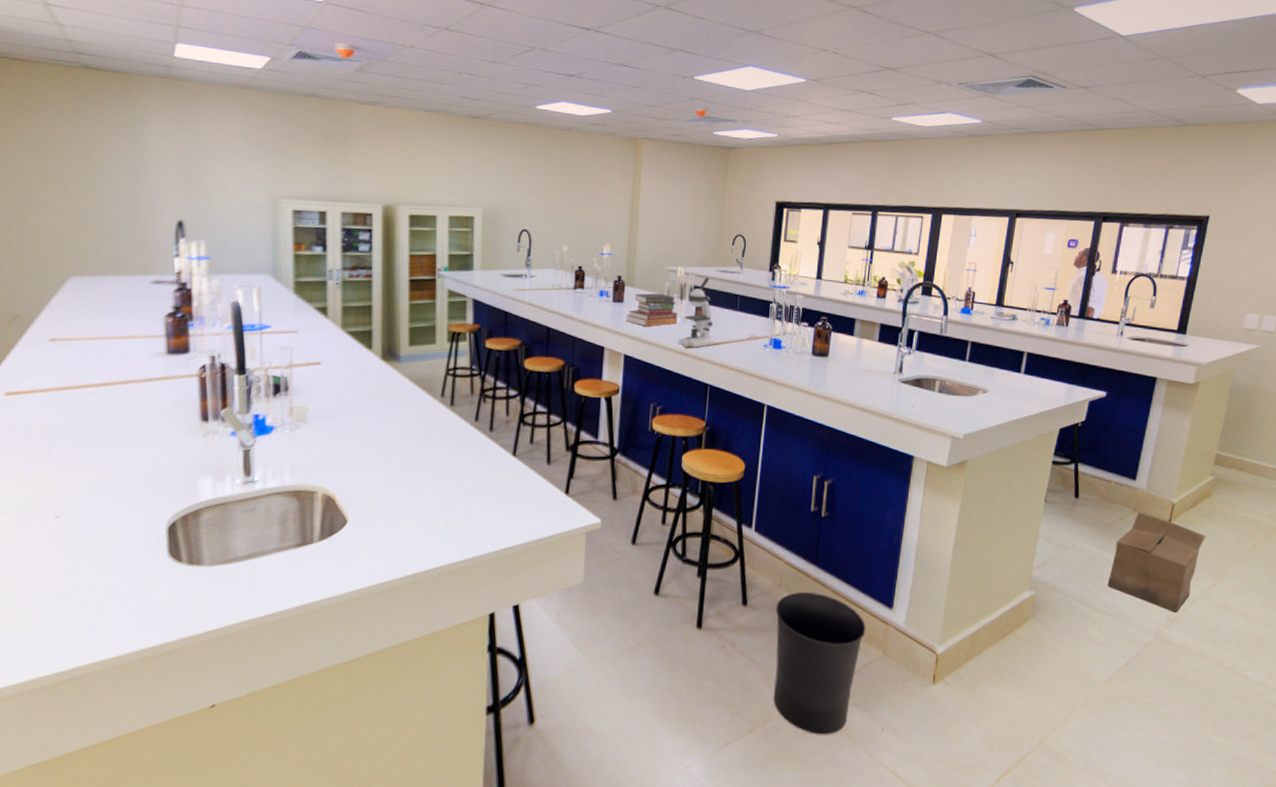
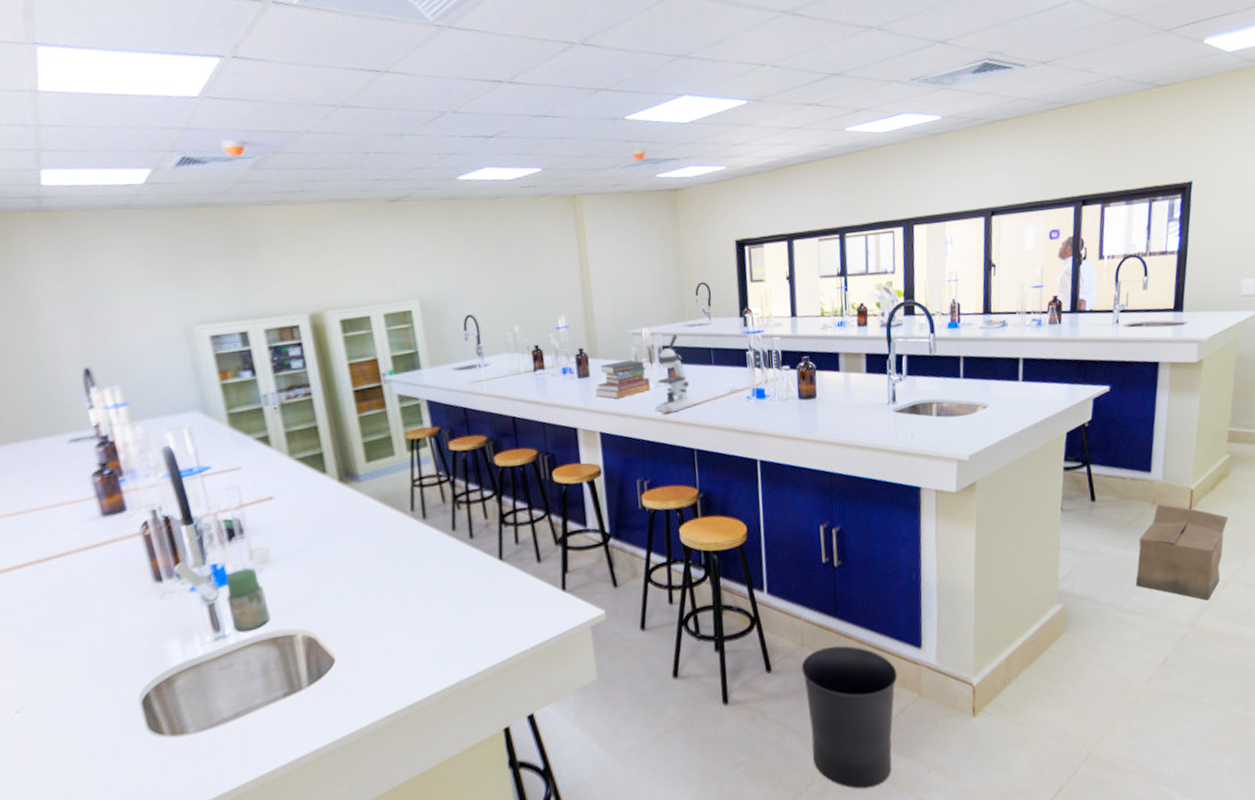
jar: none [261,423,298,480] -> present [225,568,270,632]

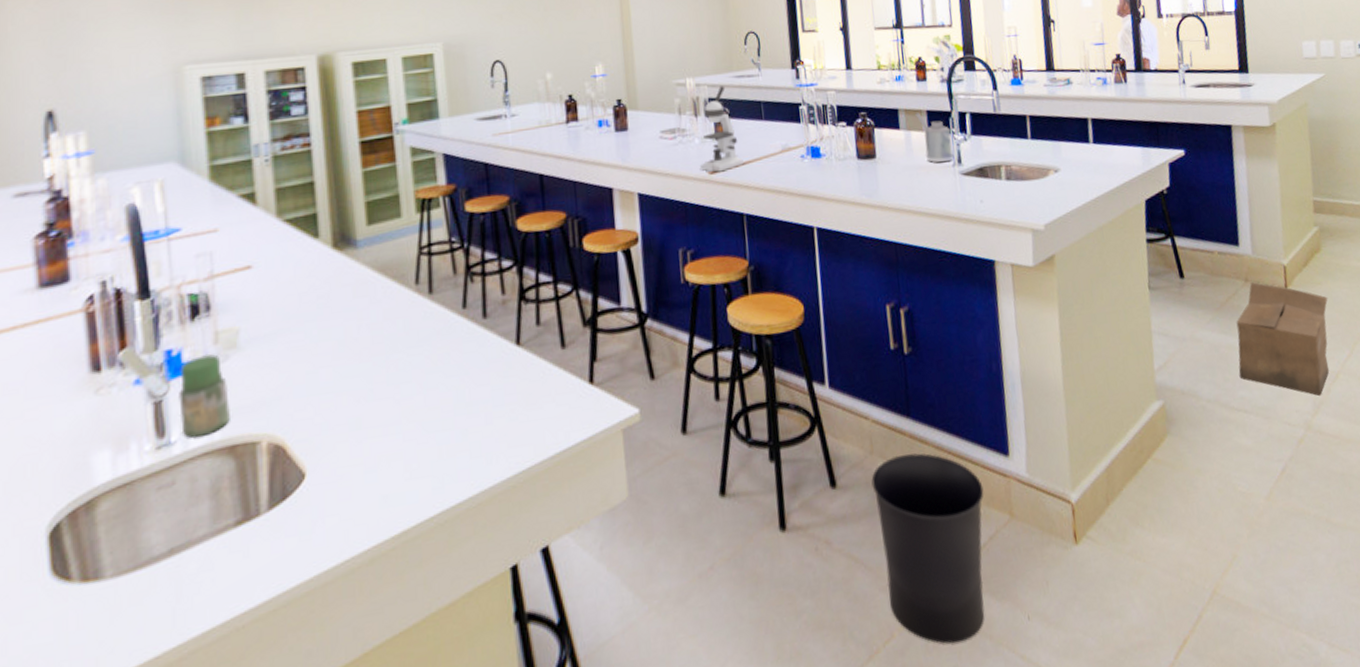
books: present [594,359,651,399] -> none [633,112,696,156]
soap dispenser: none [855,356,888,402] -> present [915,113,953,163]

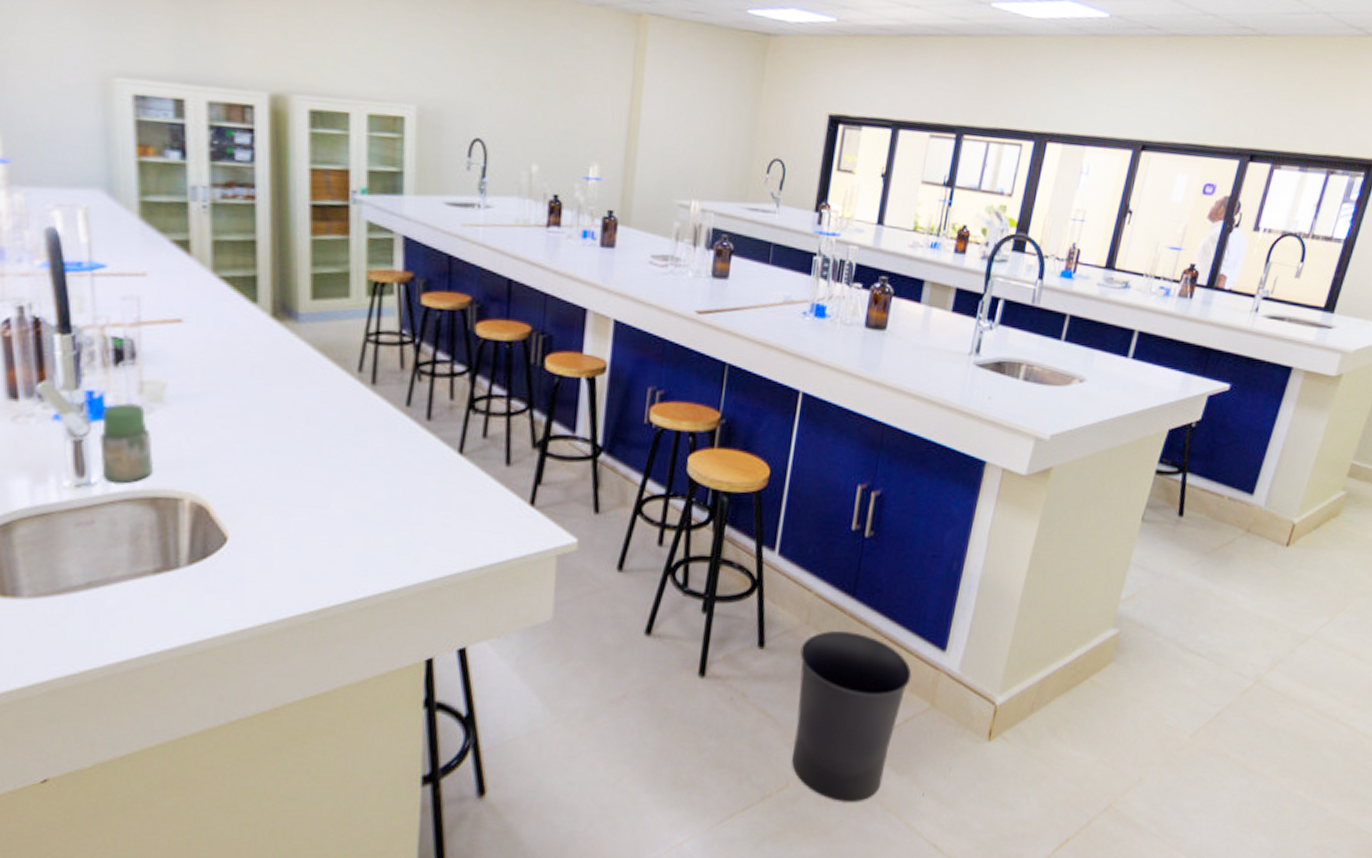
microscope: present [699,86,744,172] -> none [687,216,738,314]
soap dispenser: present [915,113,953,163] -> none [942,288,978,349]
cardboard box: present [1236,282,1330,396] -> none [1206,534,1328,654]

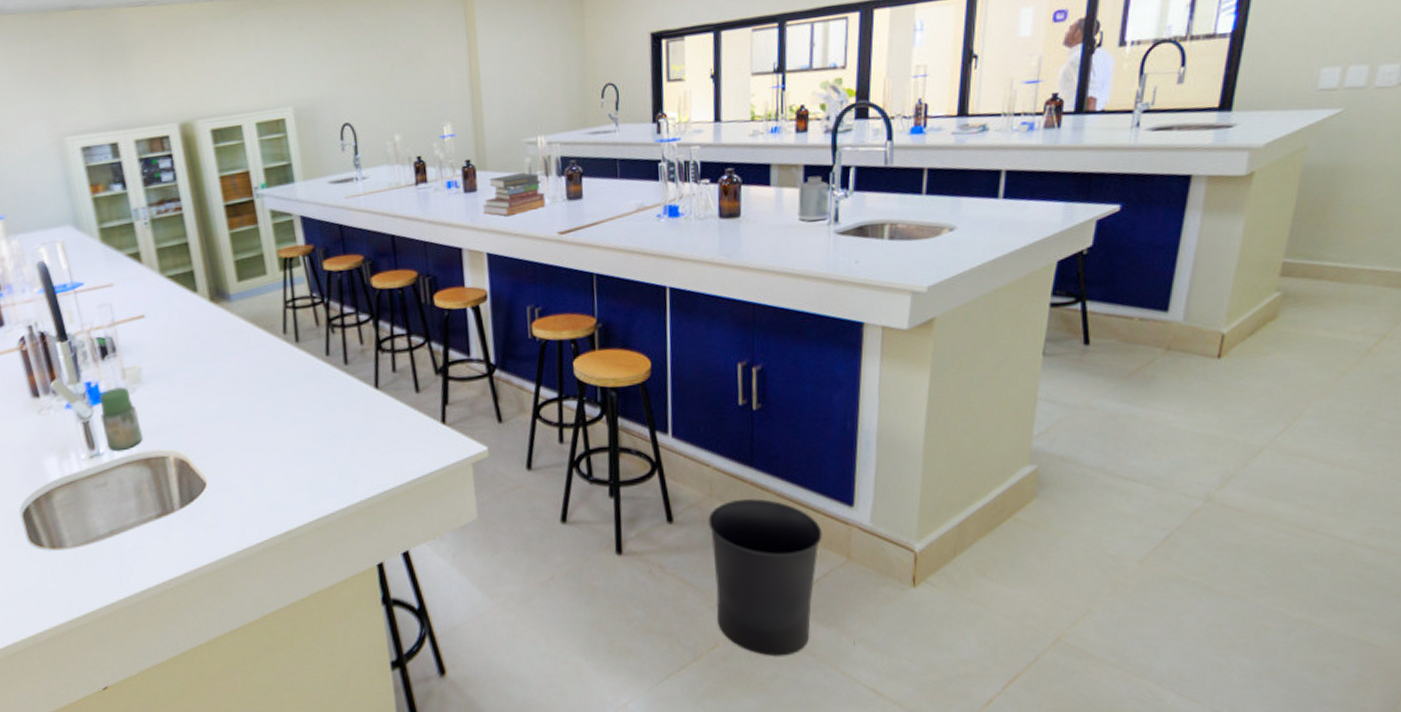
books: none [617,235,689,283] -> present [482,172,546,217]
soap dispenser: none [942,288,978,349] -> present [790,167,830,222]

